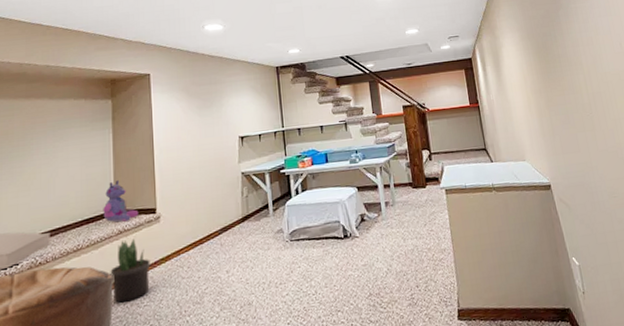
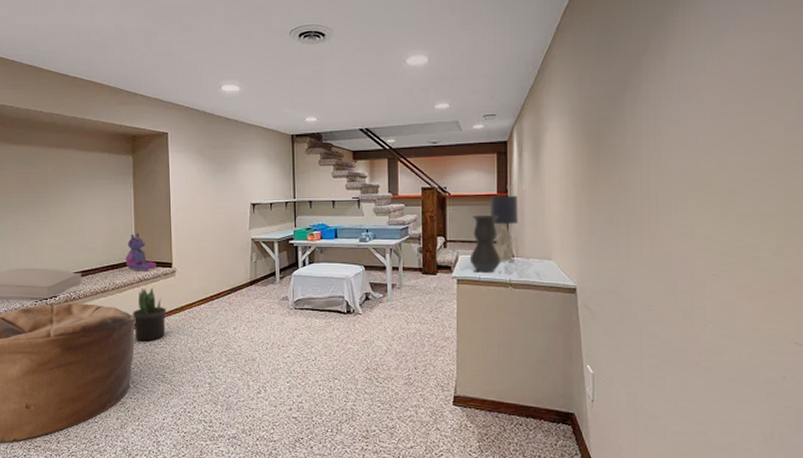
vase: none [450,125,482,182] -> present [469,214,501,274]
table lamp: none [464,105,495,169] -> present [490,195,518,263]

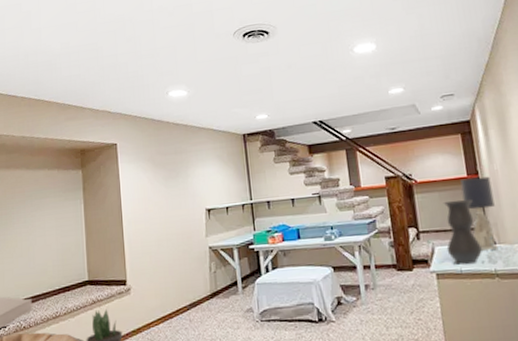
toy: present [125,233,157,271] -> none [77,251,110,293]

